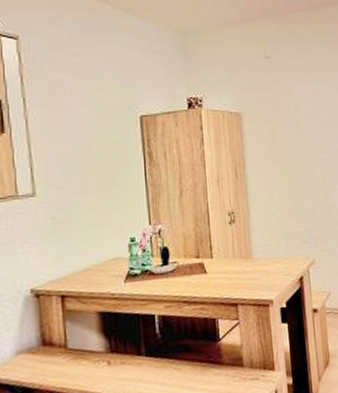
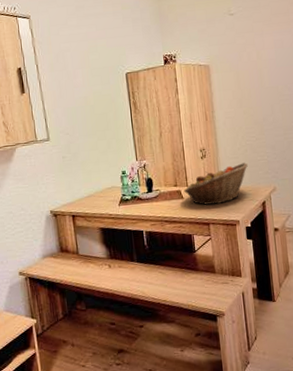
fruit basket: none [207,230,284,281] -> present [183,162,248,205]

